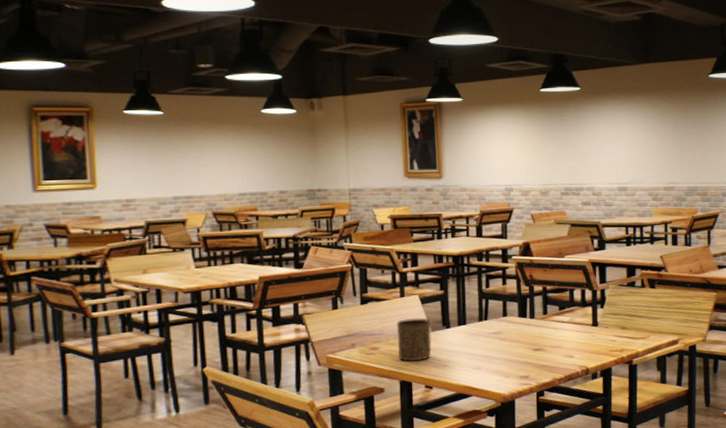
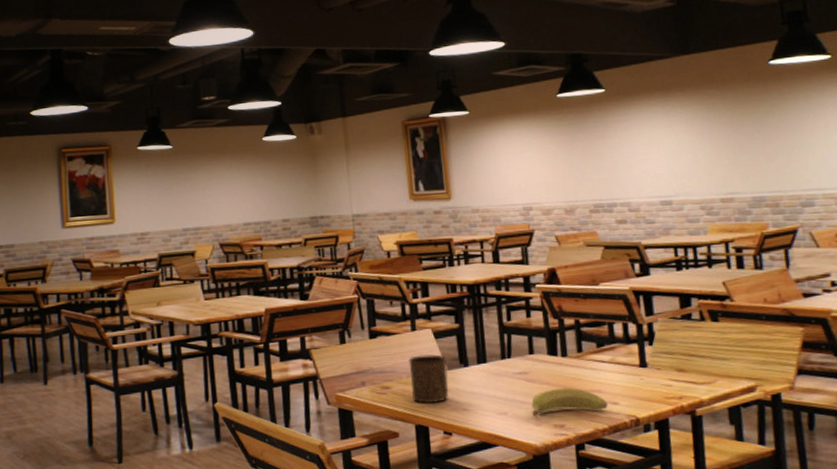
banana: none [502,344,565,370] -> present [531,387,608,417]

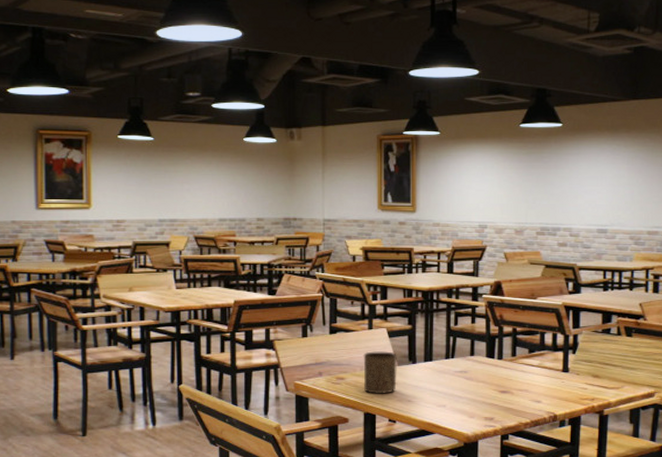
banana: present [531,387,608,417] -> none [467,386,532,410]

